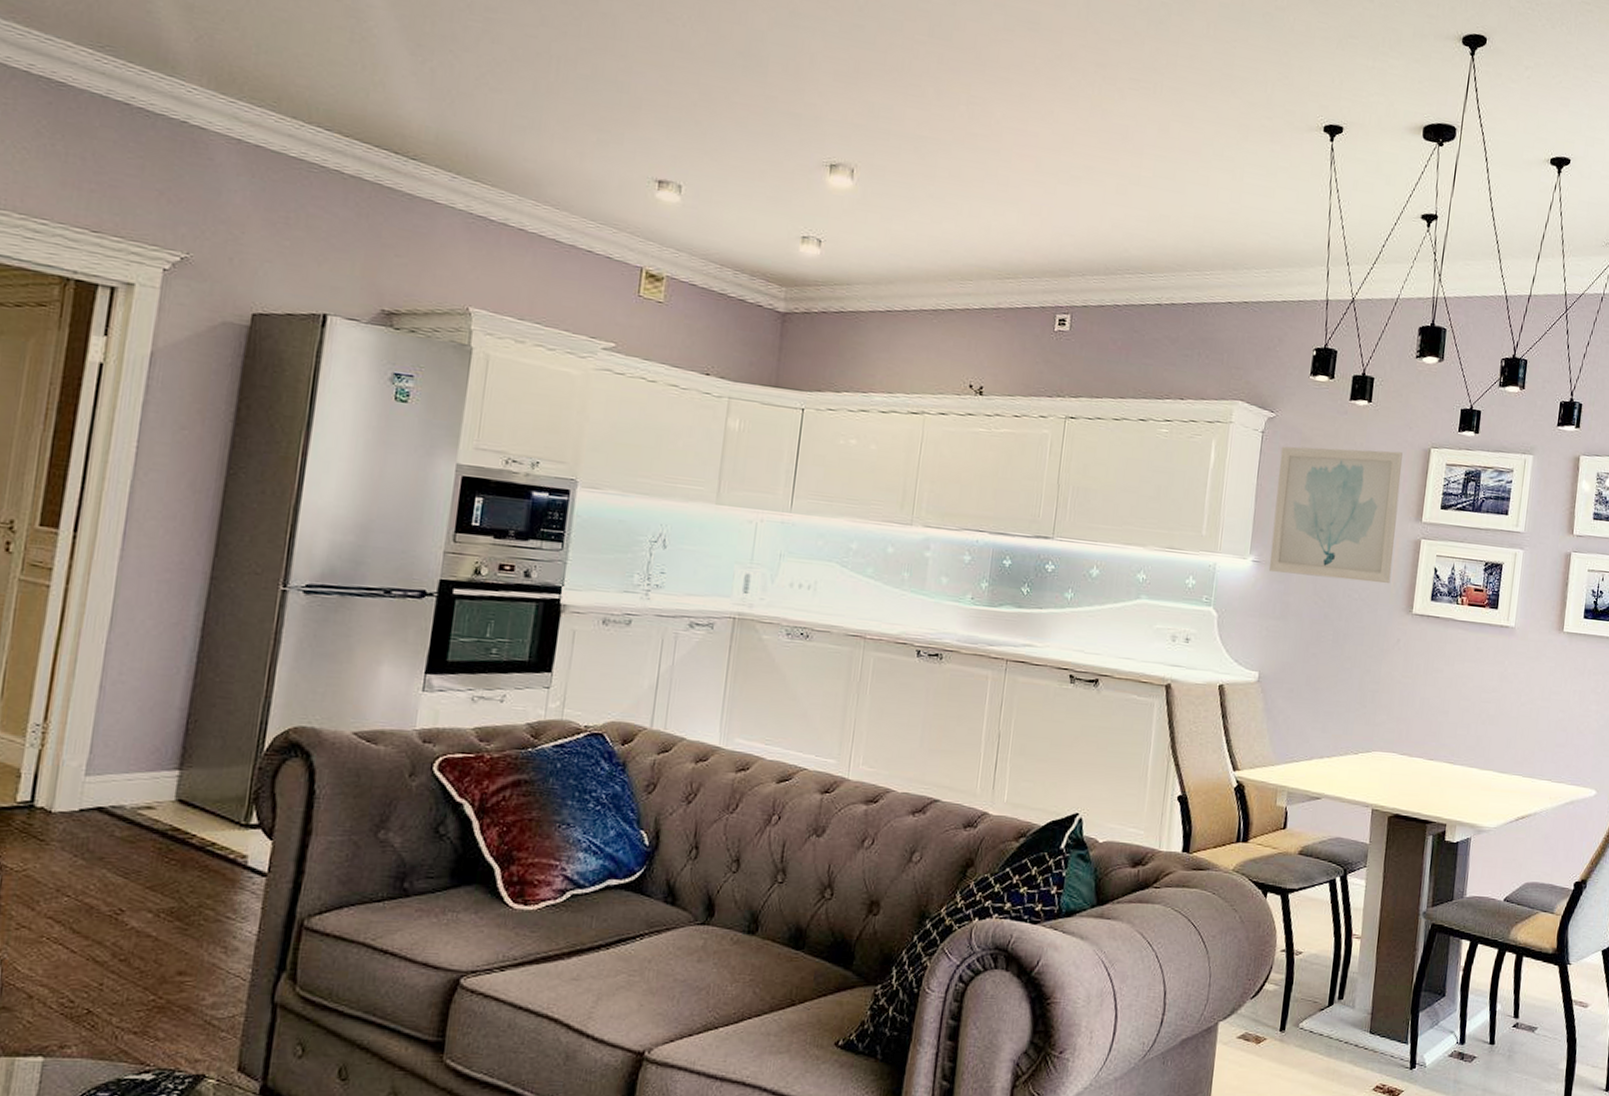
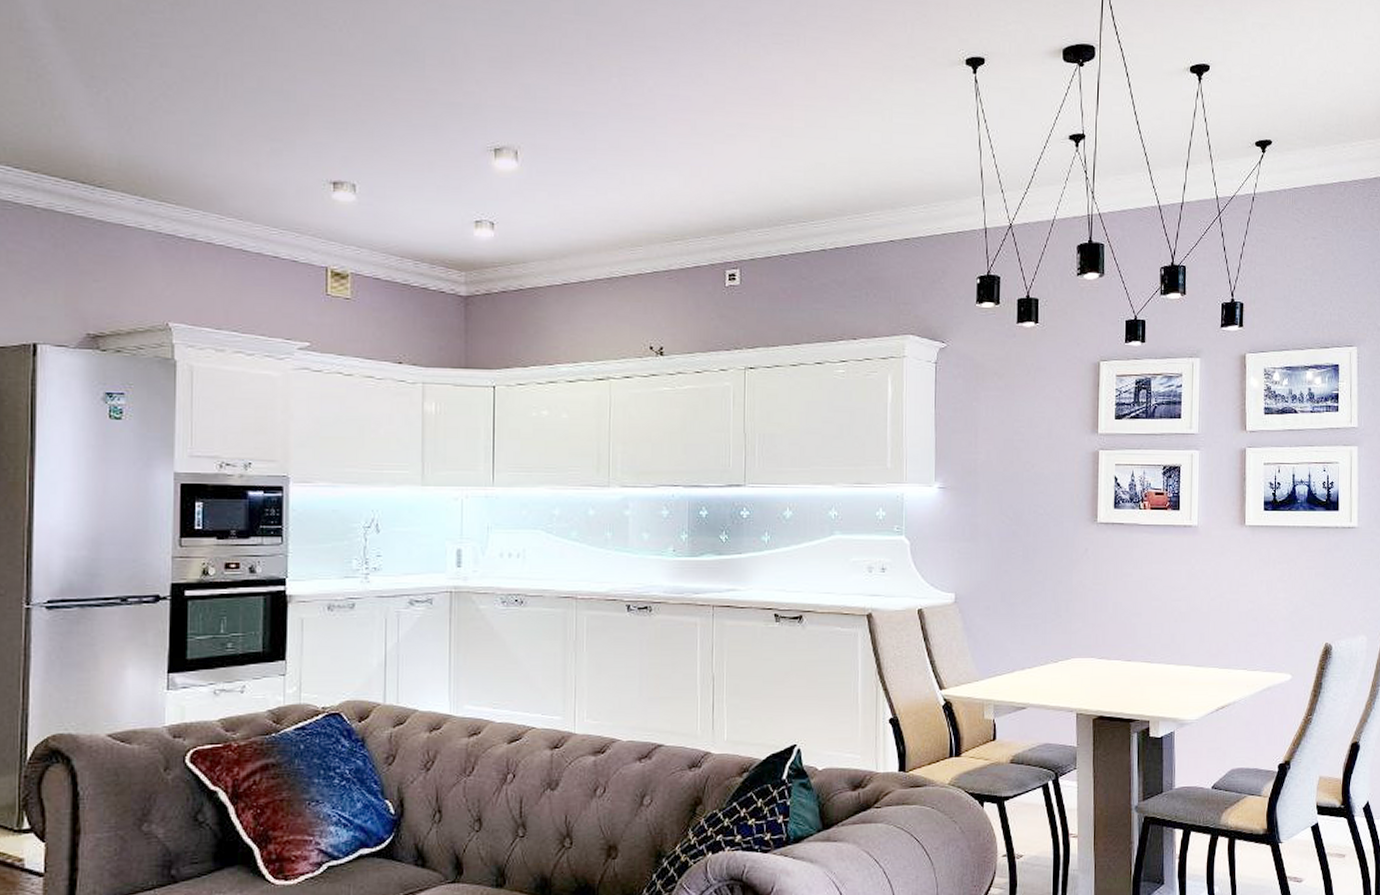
wall art: present [1268,446,1403,584] -> none [954,368,1074,497]

